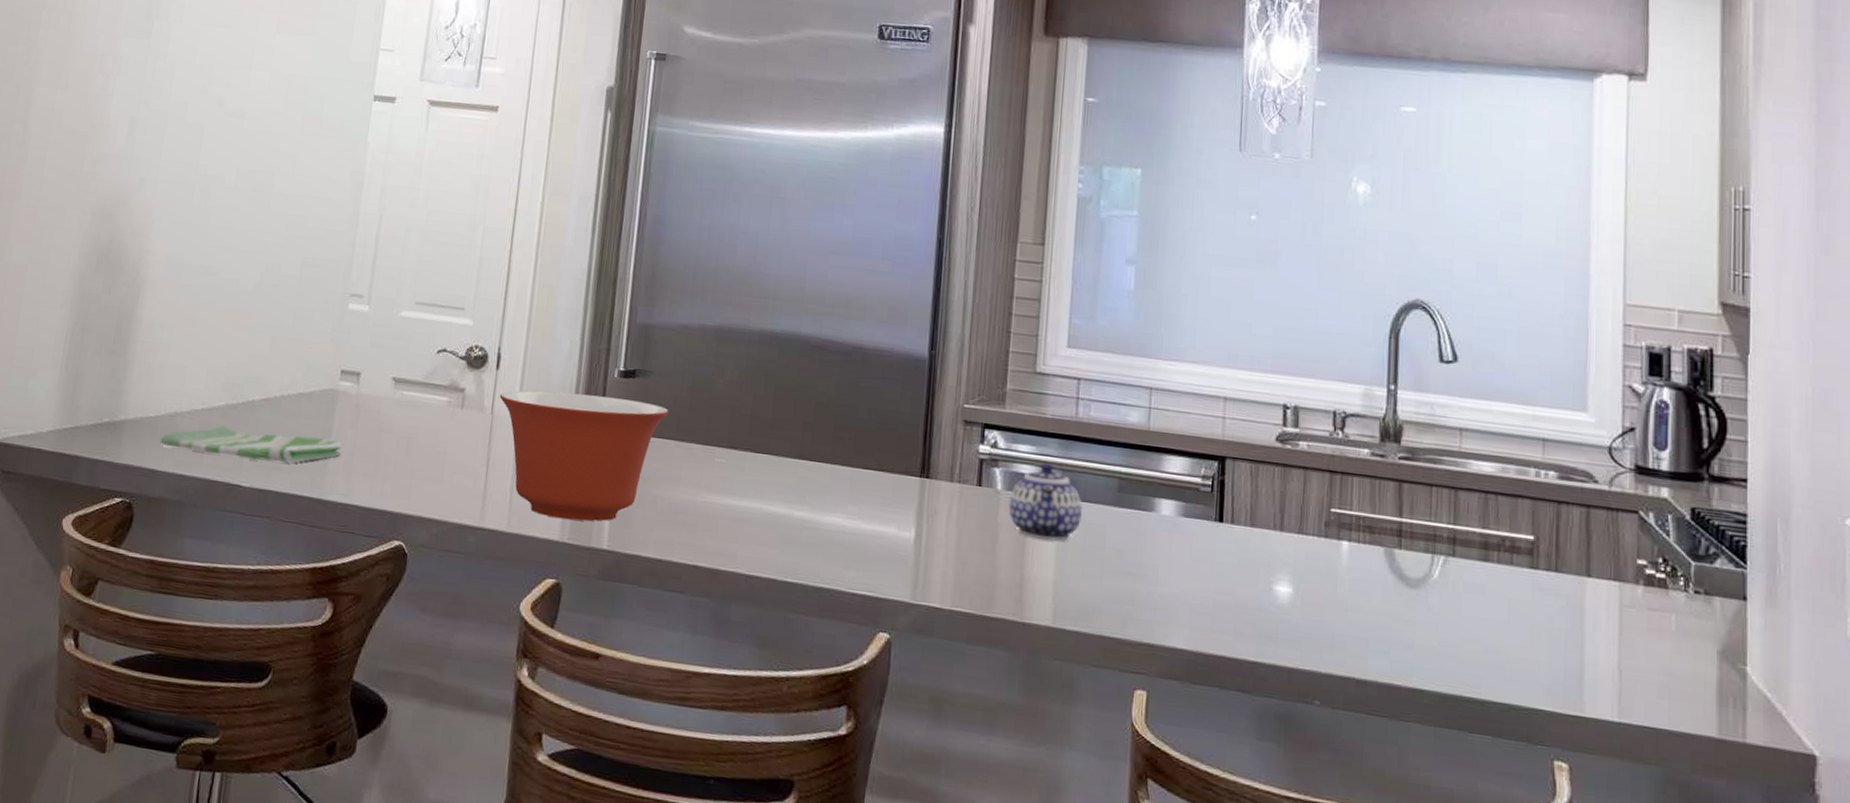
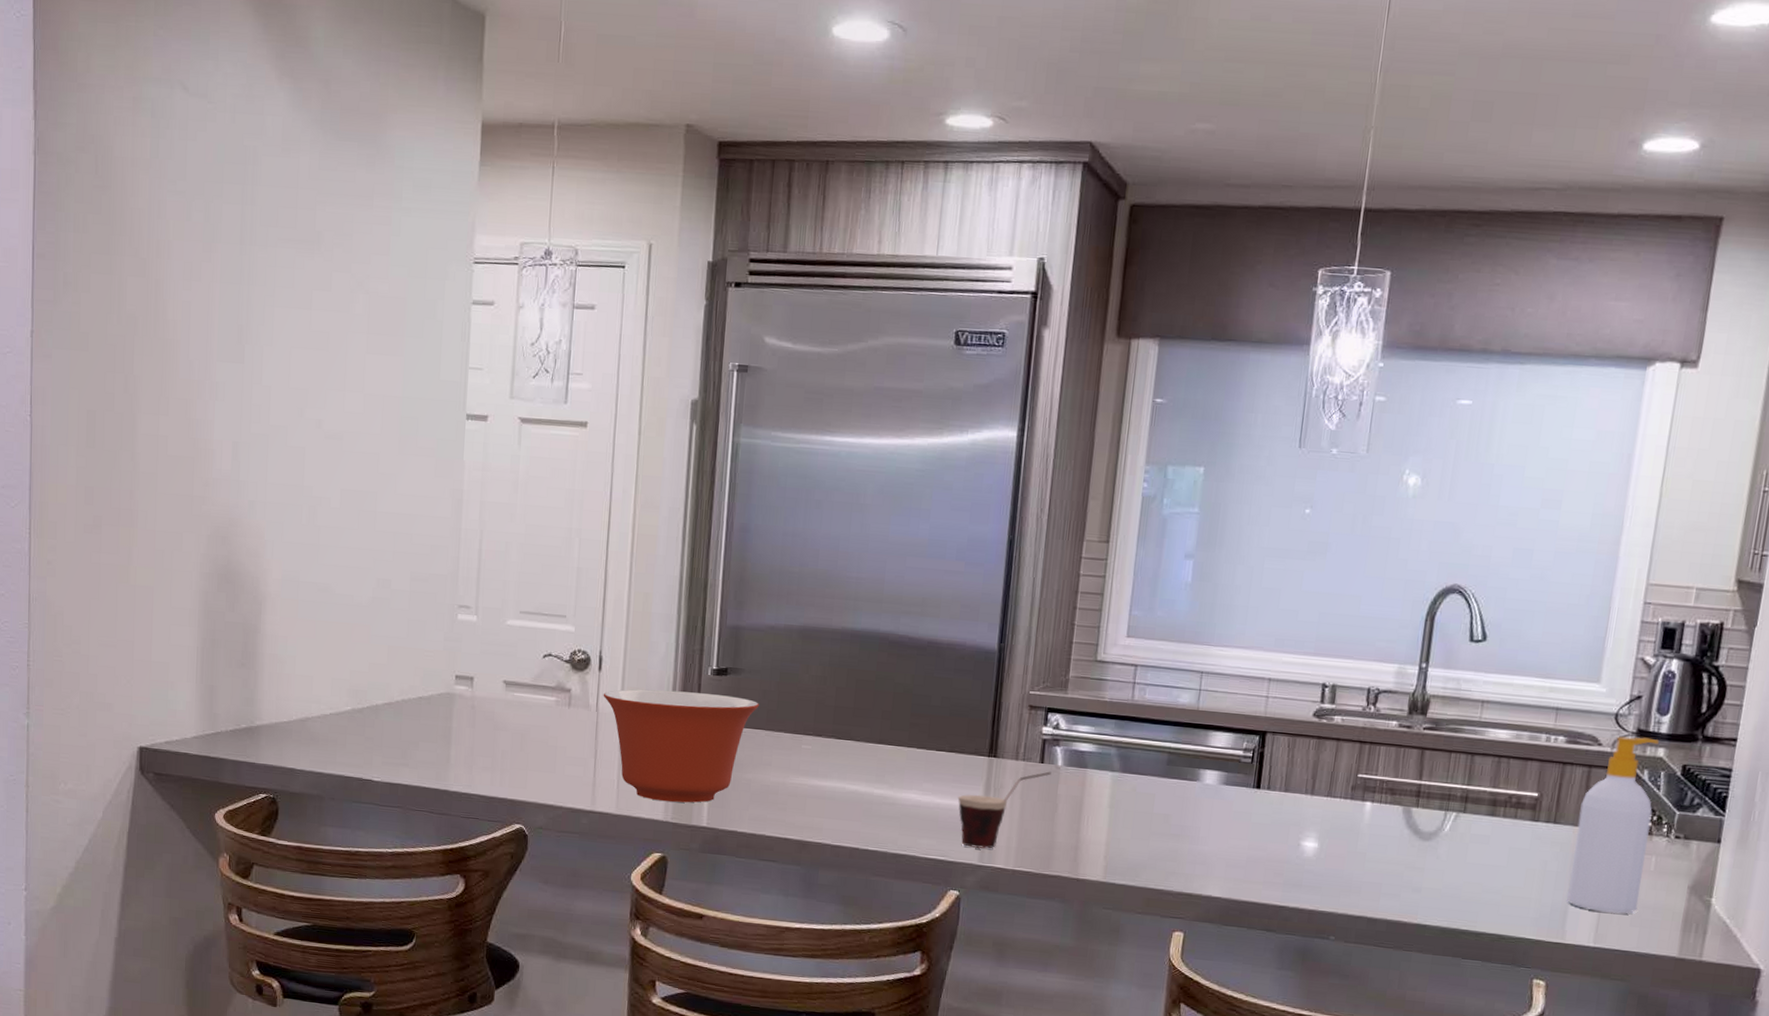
dish towel: present [159,426,342,463] -> none [294,728,462,759]
cup: none [887,495,990,584] -> present [957,771,1051,849]
teapot: present [1008,463,1082,541] -> none [1067,741,1134,809]
soap bottle: none [1580,473,1666,683] -> present [1566,736,1659,914]

